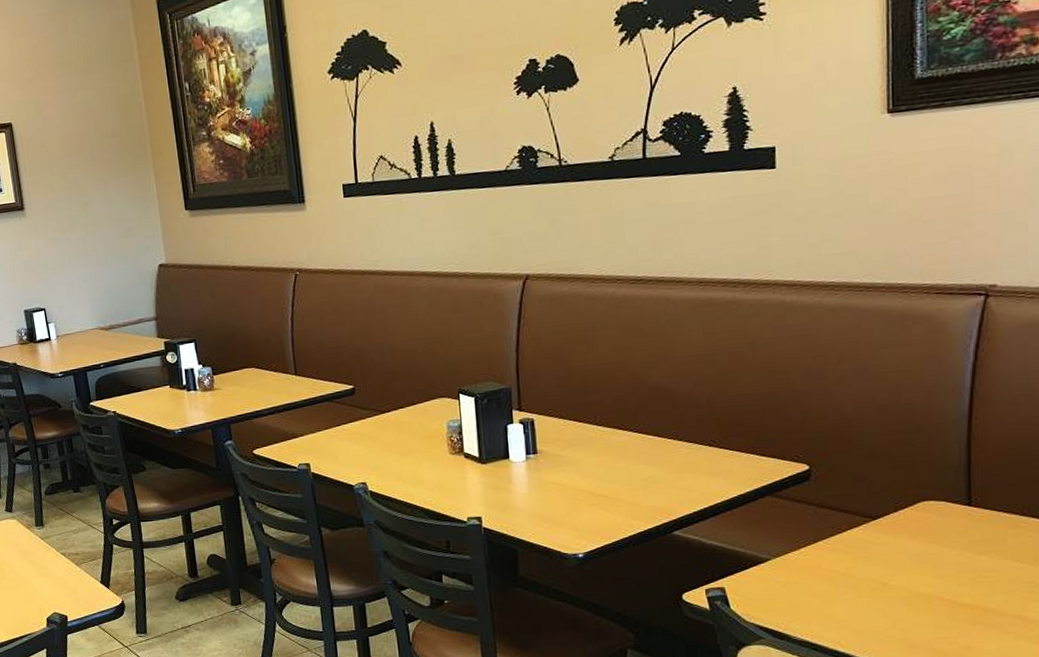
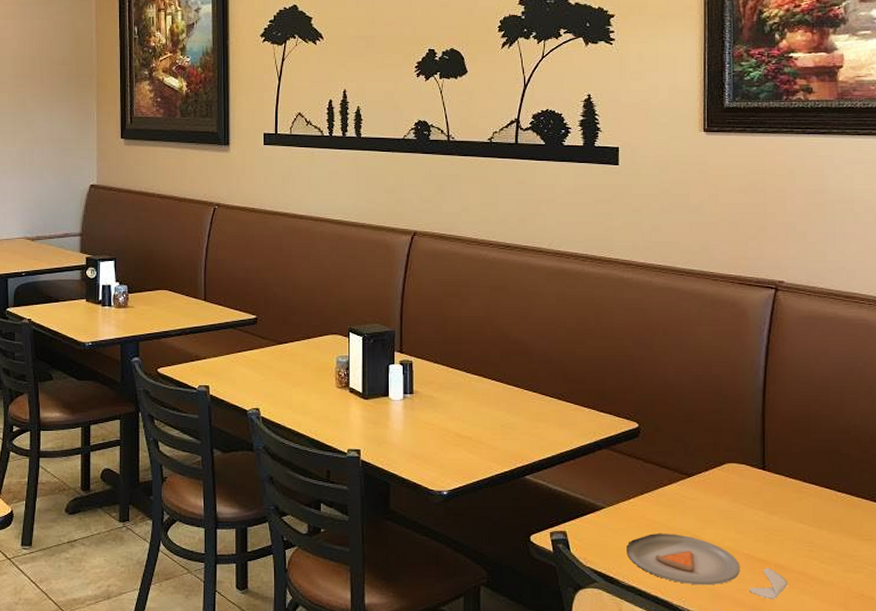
dinner plate: none [798,583,1001,647] -> present [626,534,788,600]

